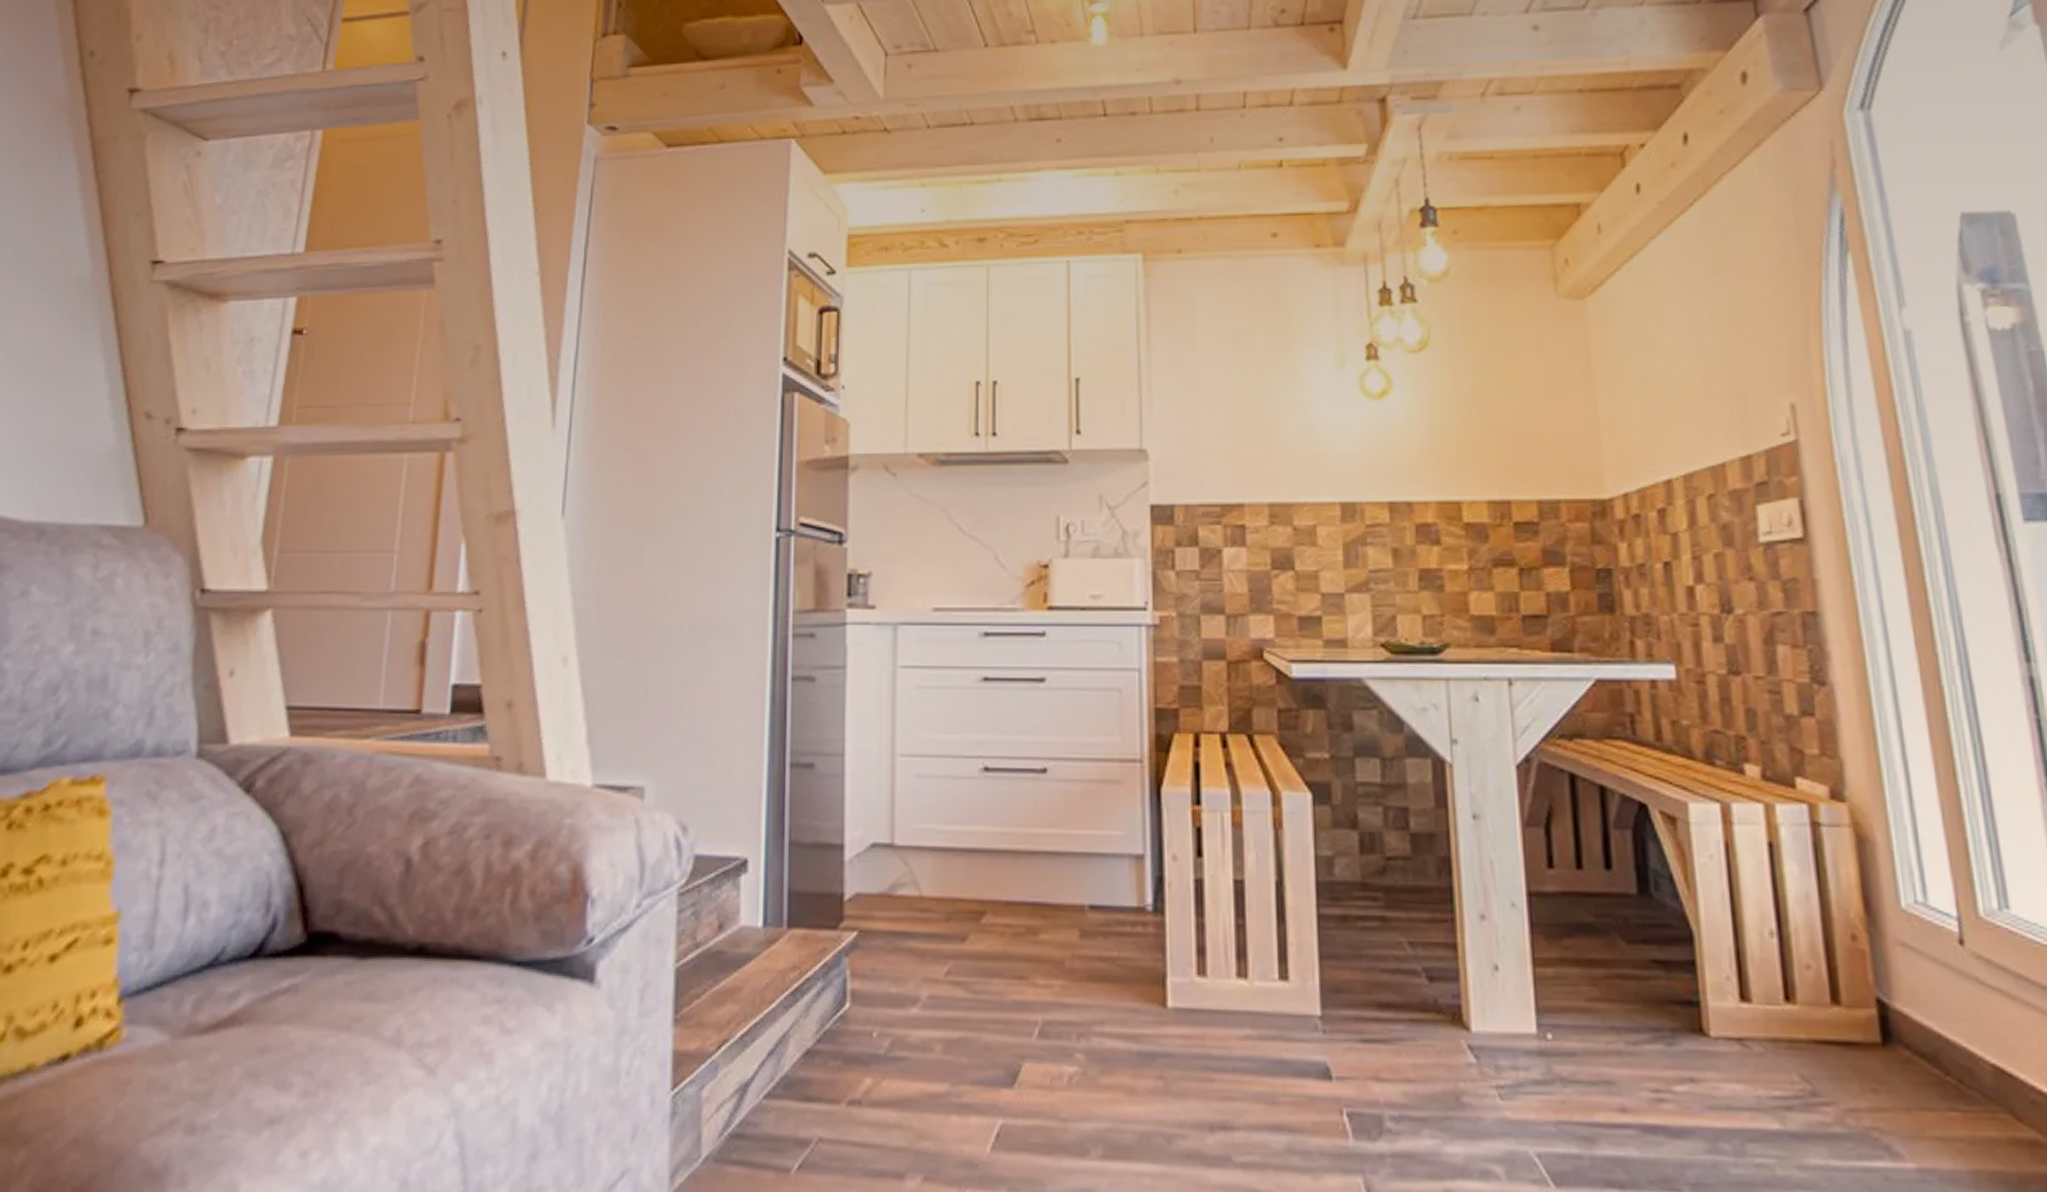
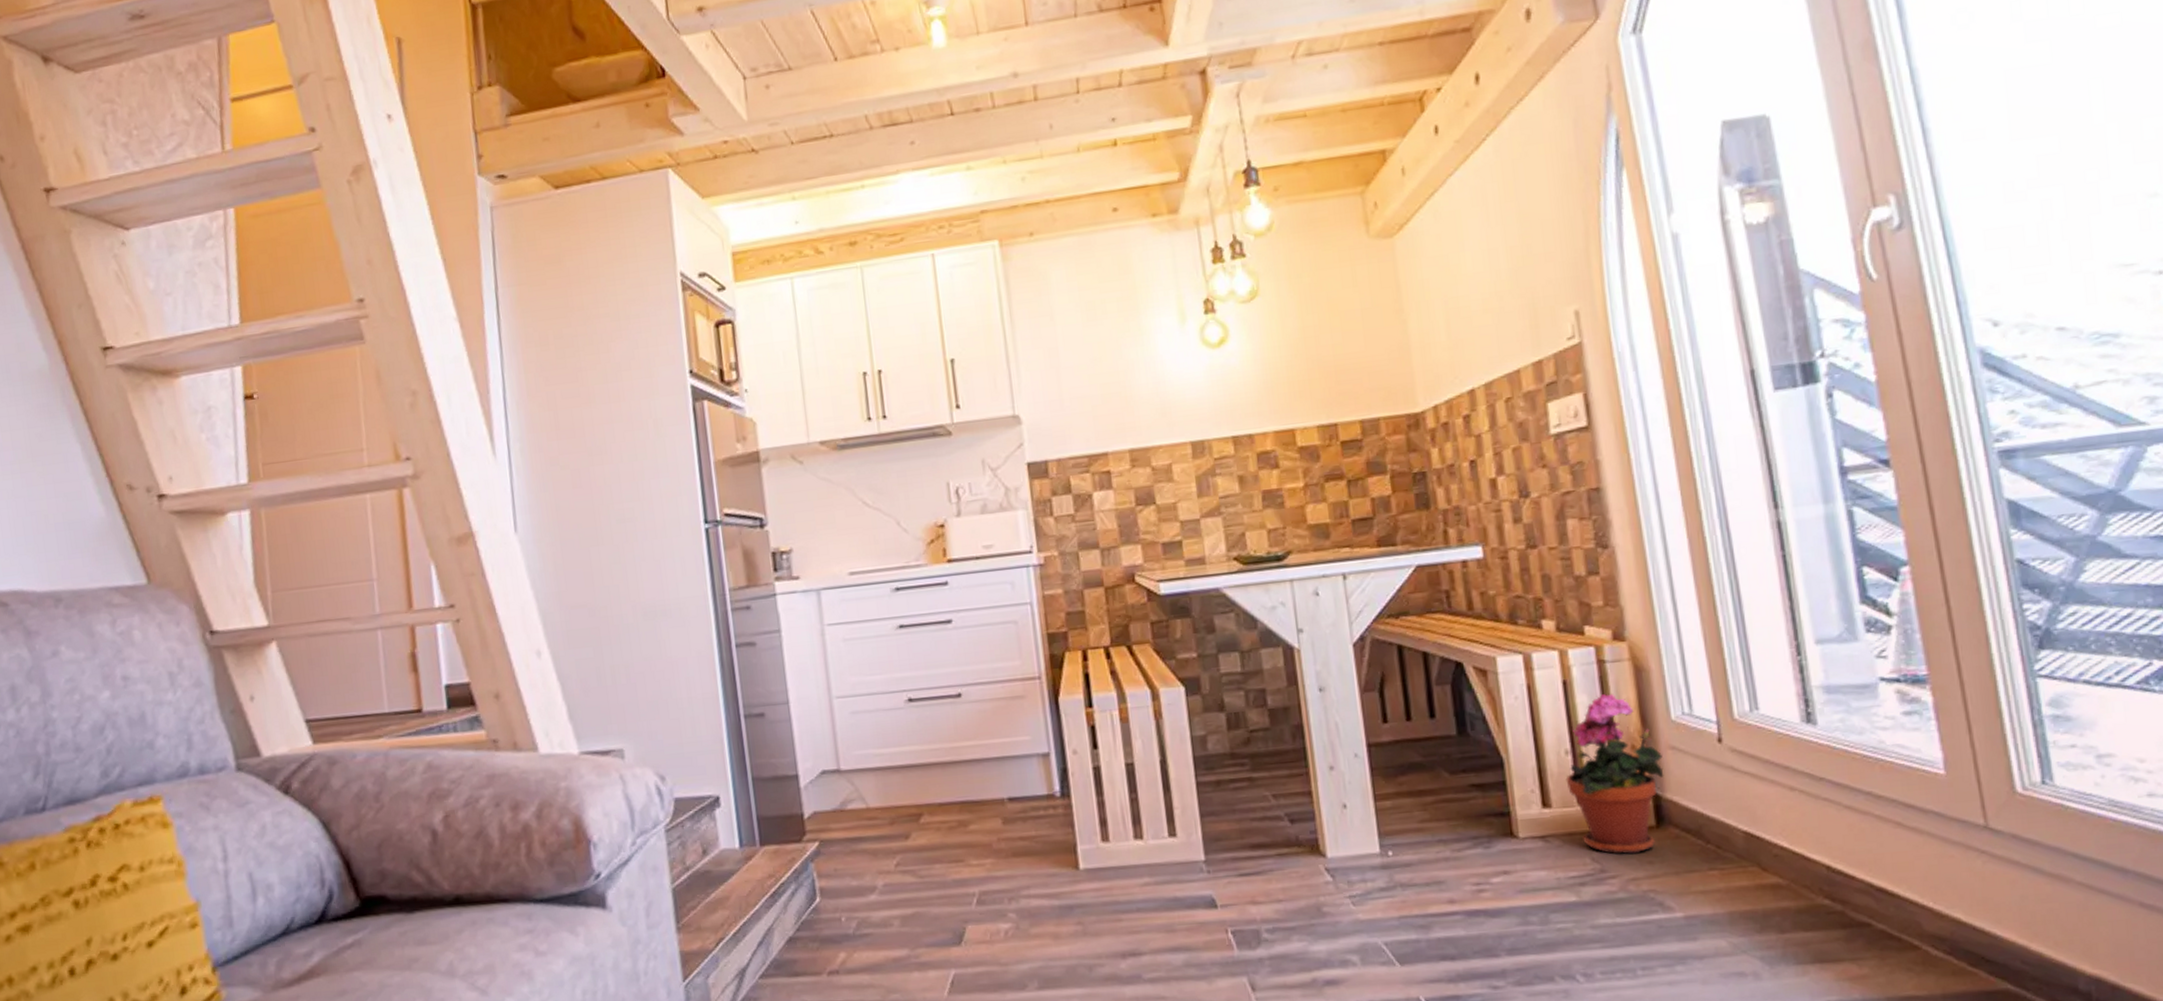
potted plant: none [1769,865,1892,1077] -> present [1565,693,1664,854]

